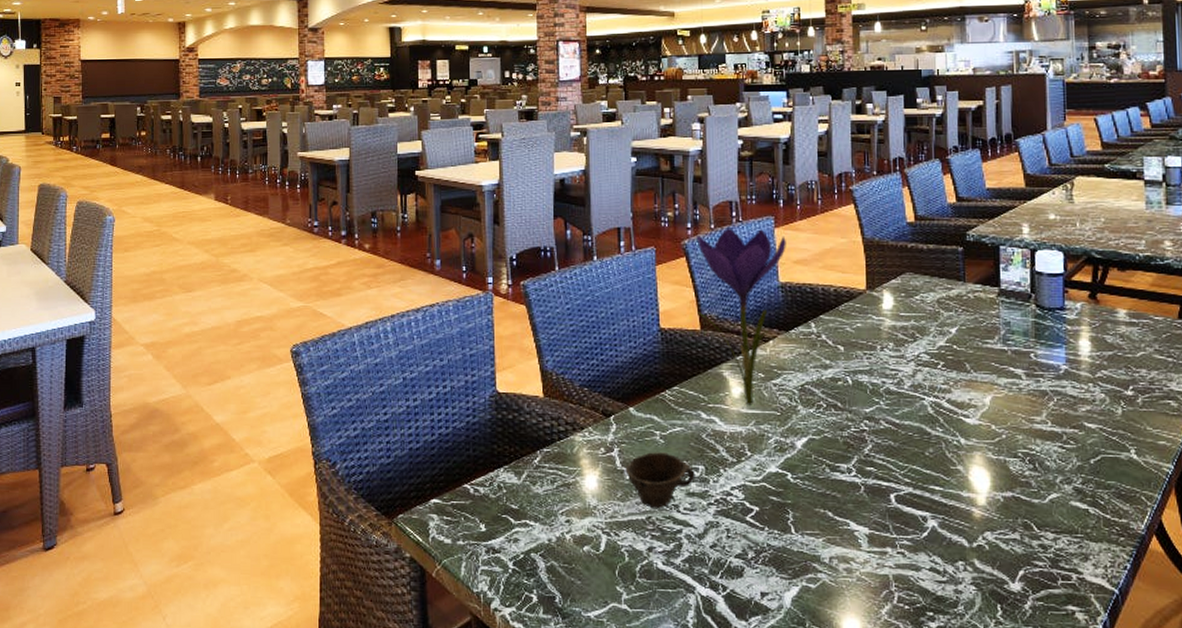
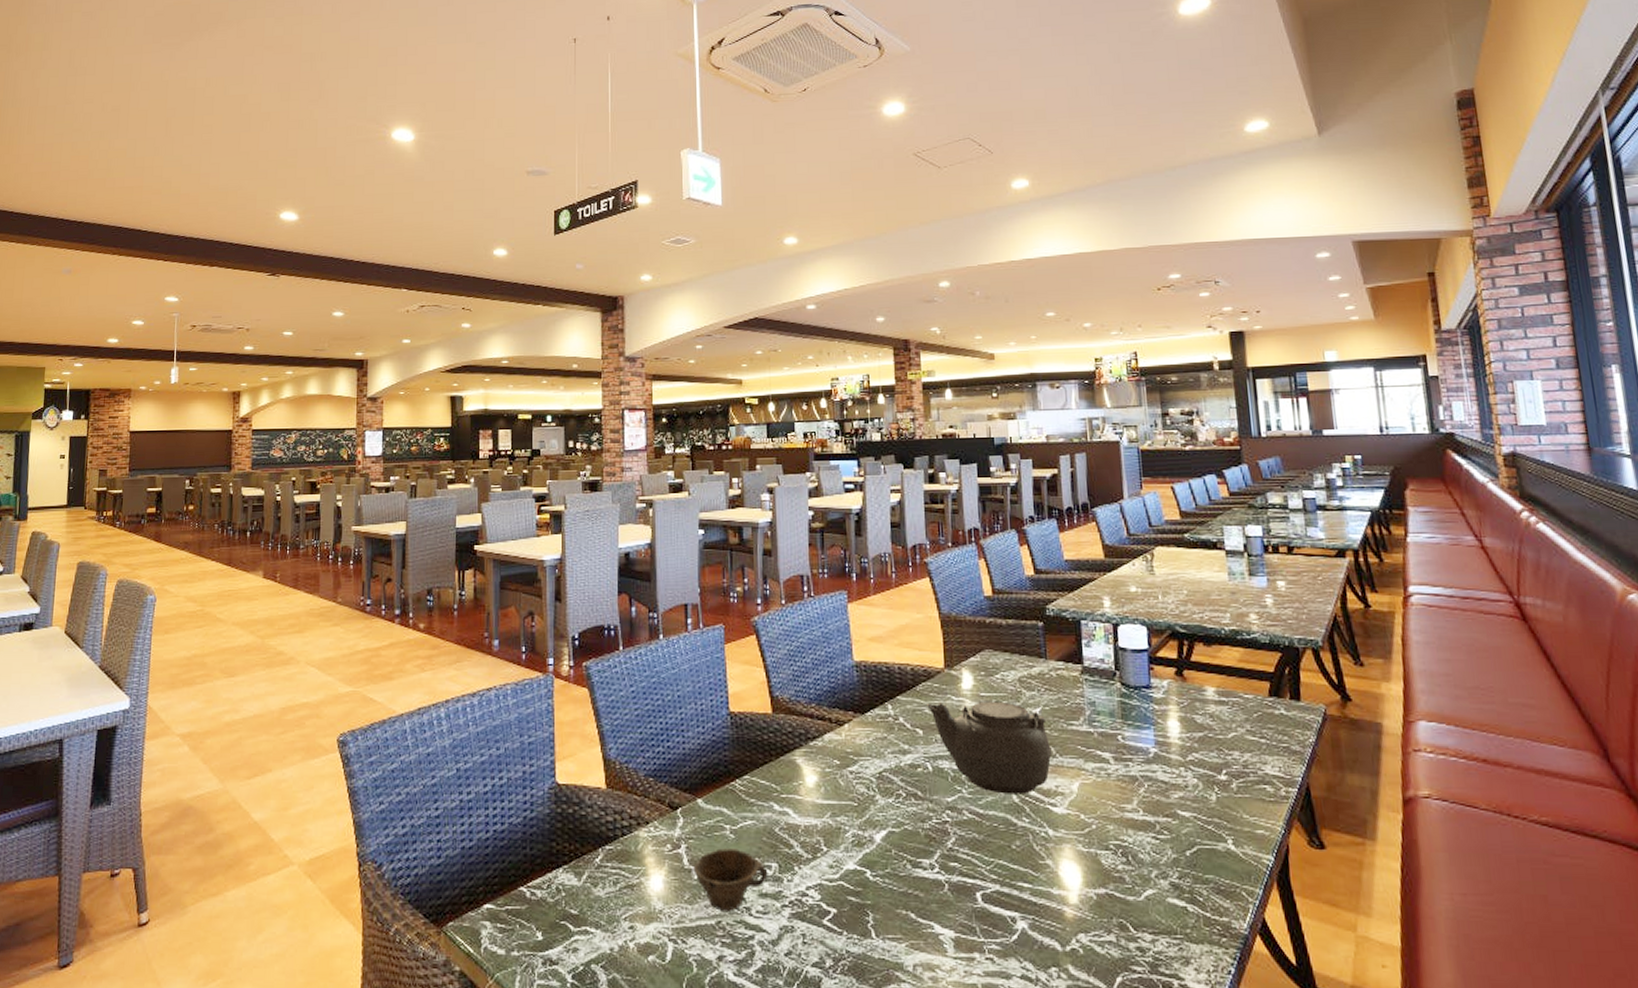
flower: present [696,228,786,406] -> none [766,603,860,796]
teapot: none [847,320,967,406] -> present [926,701,1052,794]

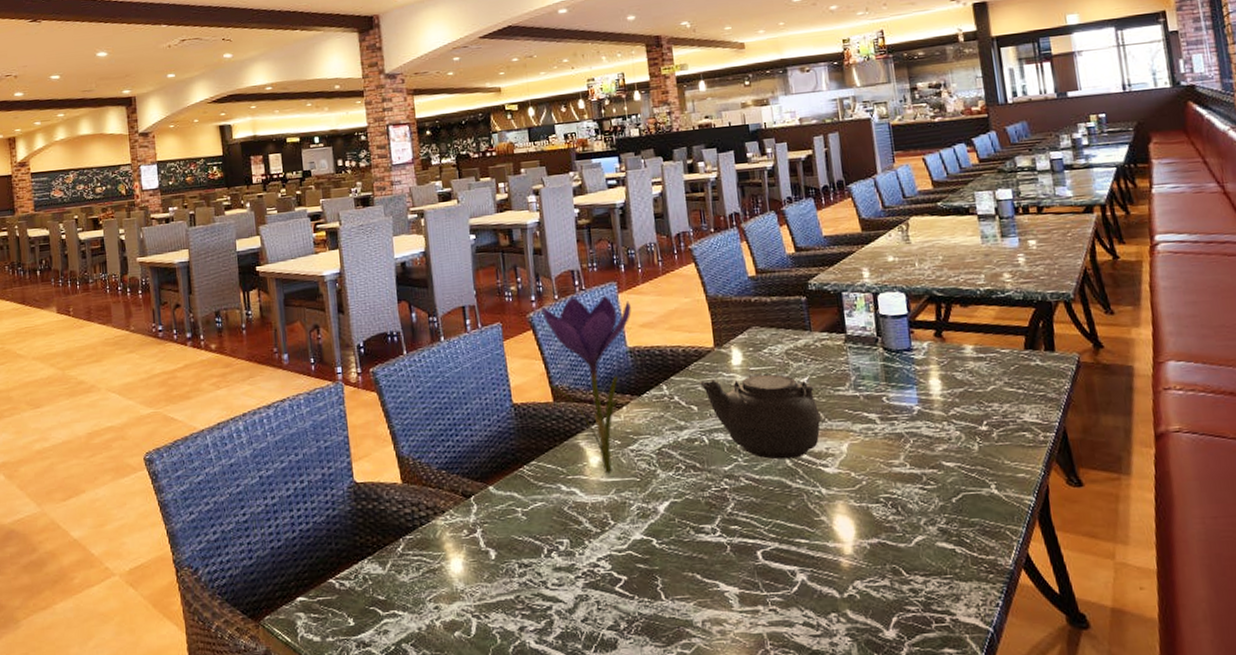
cup: present [693,848,768,911] -> none [490,529,561,586]
flower: none [766,603,860,796] -> present [541,295,631,474]

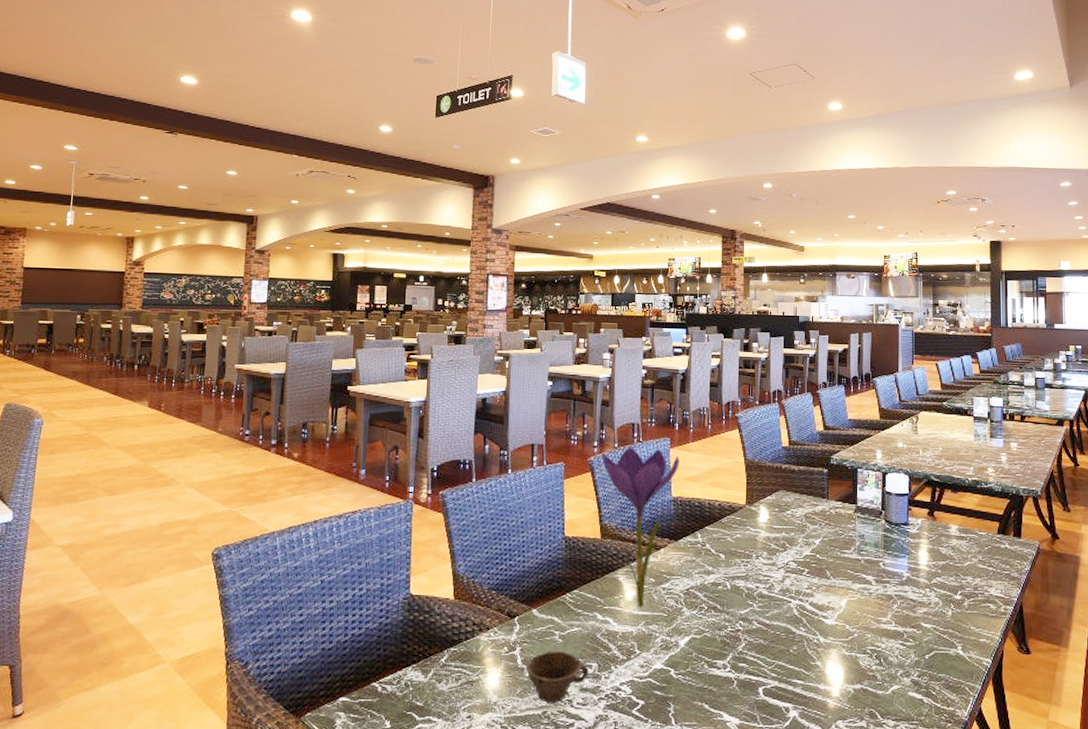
cup: none [490,529,561,586] -> present [525,651,589,703]
teapot: present [698,374,821,460] -> none [728,532,827,609]

